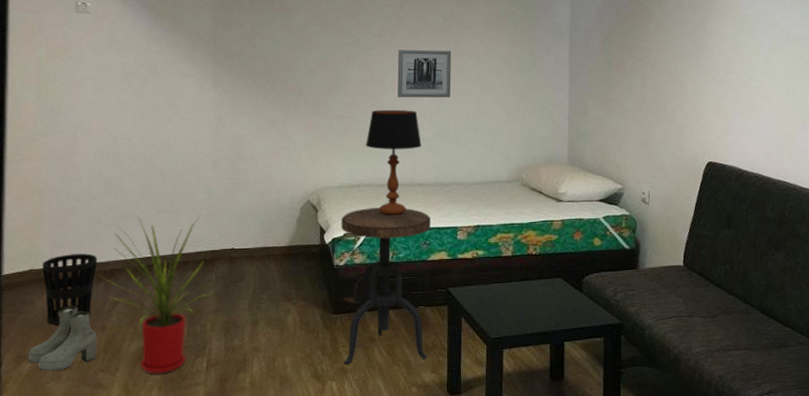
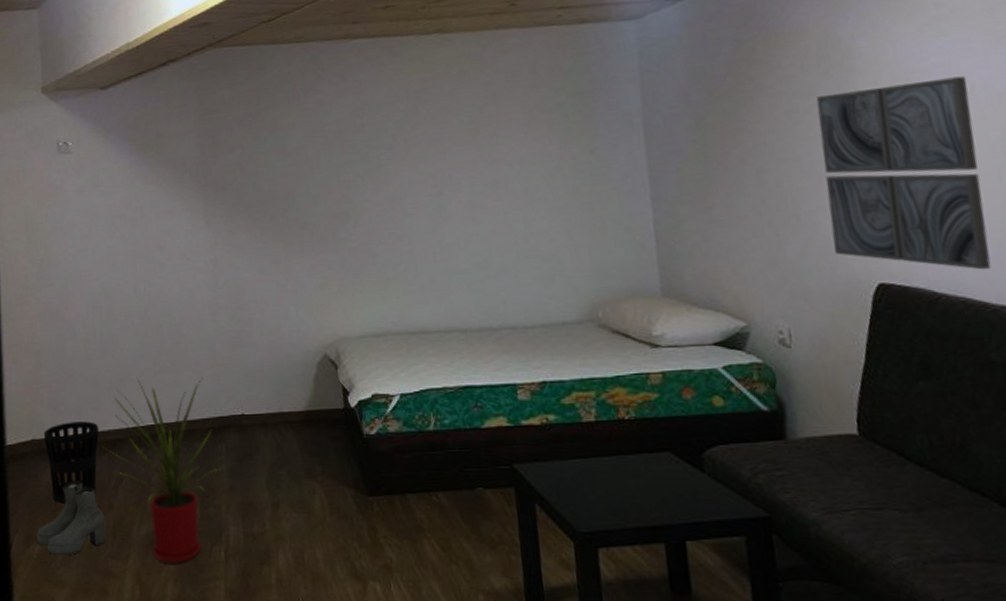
side table: present [341,208,432,365] -> none [367,361,496,561]
table lamp: present [365,109,422,216] -> none [387,237,459,372]
wall art: present [397,49,451,98] -> none [417,158,490,223]
wall art: none [684,22,778,156] -> present [816,76,992,270]

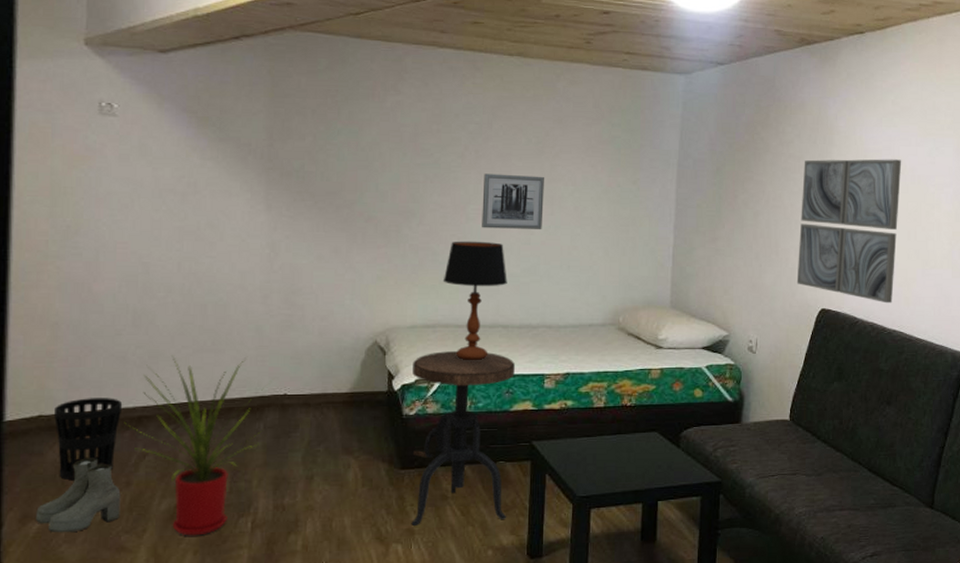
side table: none [367,361,496,561] -> present [411,351,516,526]
table lamp: none [387,237,459,372] -> present [443,241,507,361]
wall art: none [417,158,490,223] -> present [482,173,544,229]

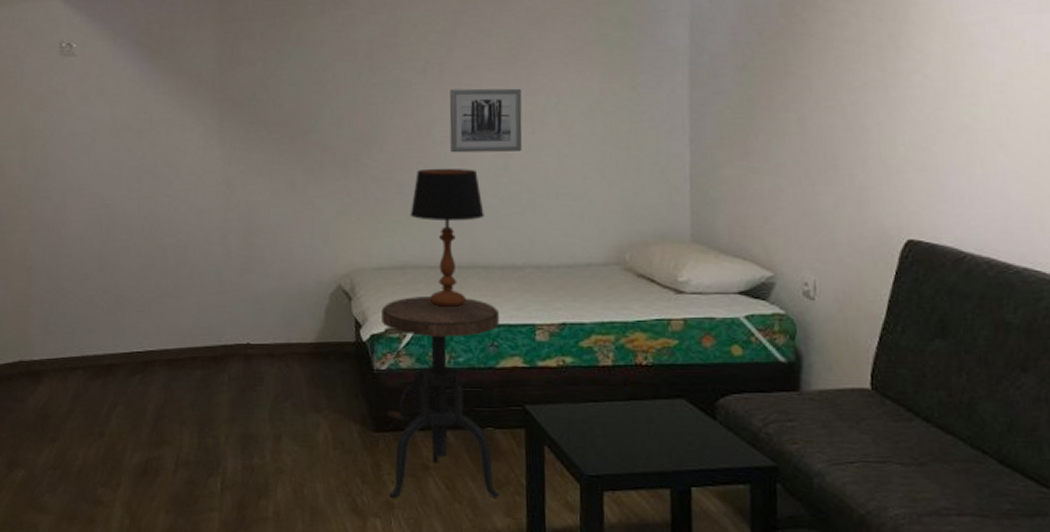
boots: present [36,458,121,533] -> none [21,406,96,482]
wastebasket: present [54,398,123,480] -> none [33,344,93,427]
house plant: present [124,355,264,536] -> none [95,300,227,494]
wall art: present [796,159,902,304] -> none [866,33,1019,231]

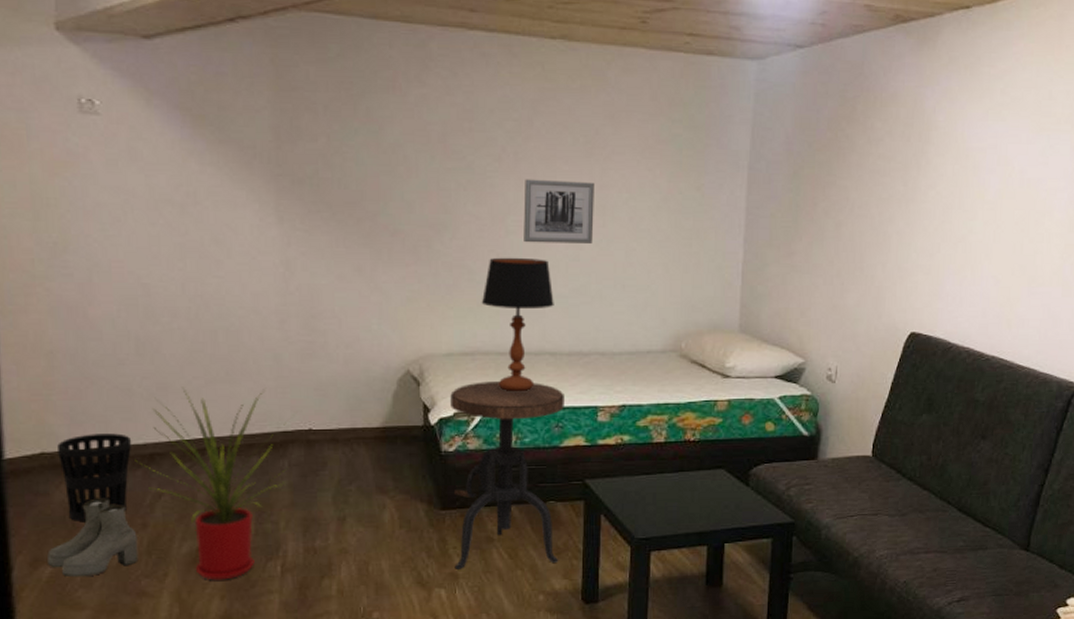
boots: none [21,406,96,482] -> present [47,498,139,578]
wastebasket: none [33,344,93,427] -> present [57,433,132,521]
house plant: none [95,300,227,494] -> present [135,387,287,581]

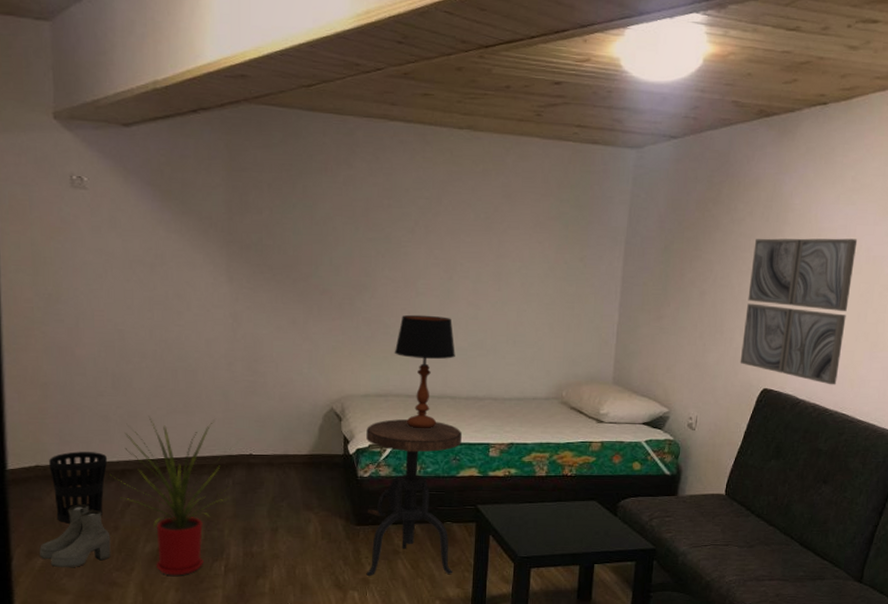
wall art: present [523,179,594,243] -> none [431,249,492,305]
wall art: none [883,159,1010,326] -> present [740,238,858,385]

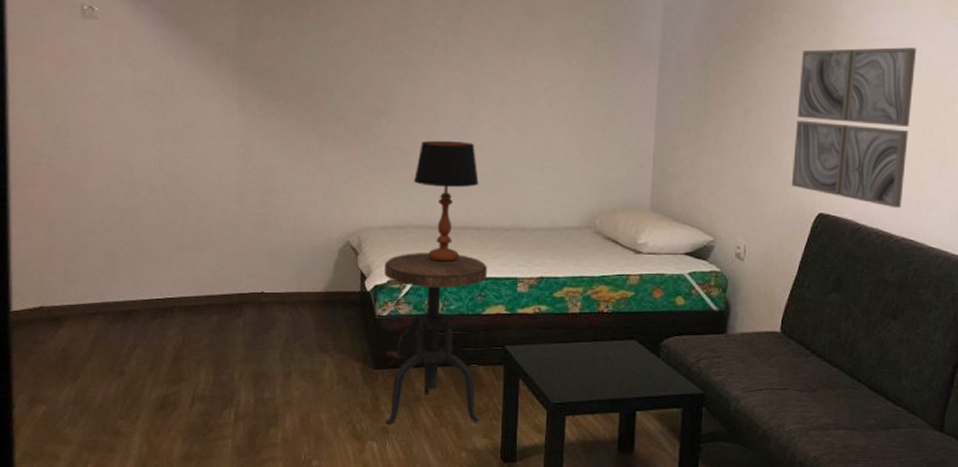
boots: present [40,504,111,568] -> none [42,347,116,417]
wastebasket: present [49,451,108,523] -> none [54,291,114,367]
house plant: present [110,415,232,576] -> none [116,252,242,425]

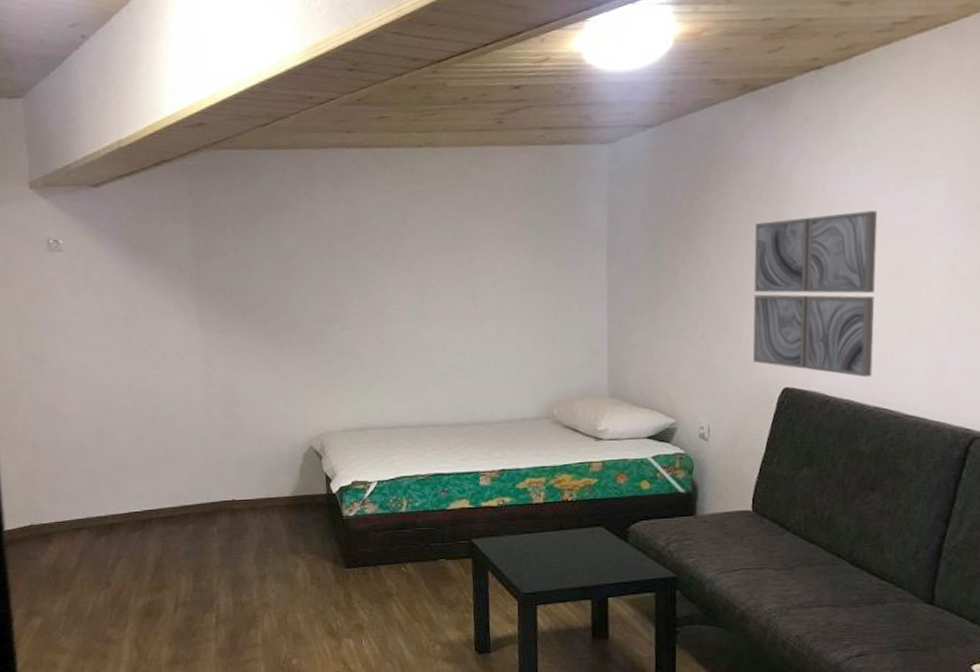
side table: present [385,253,488,424] -> none [348,452,452,621]
table lamp: present [413,140,479,263] -> none [370,341,434,462]

